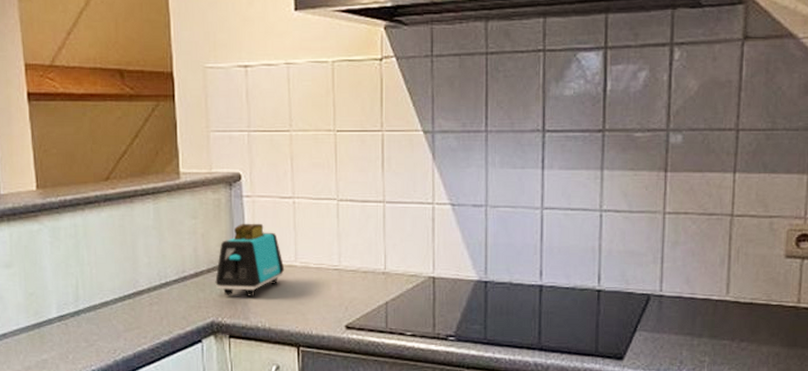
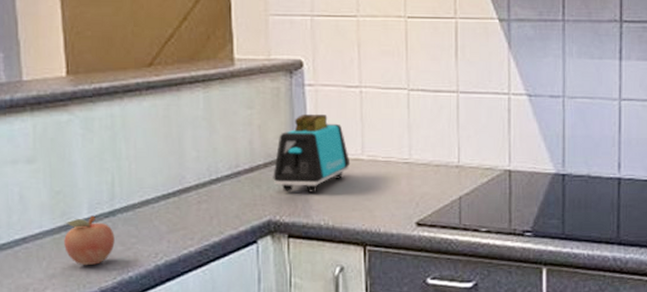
fruit: none [37,315,80,359] -> present [64,215,115,265]

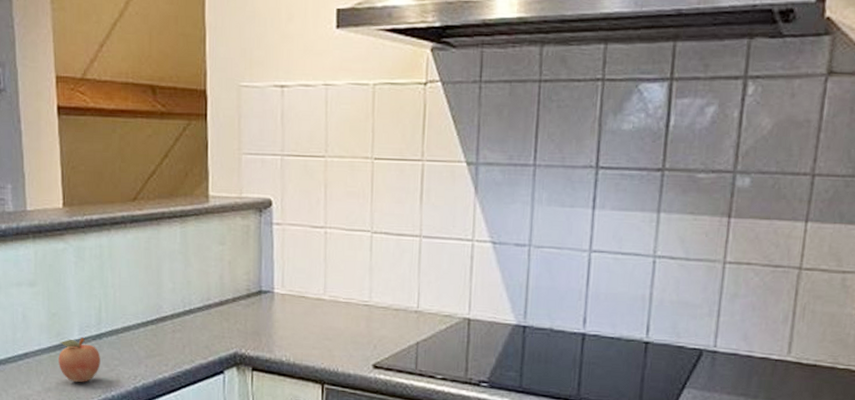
toaster: present [273,113,351,192] -> none [240,251,313,329]

